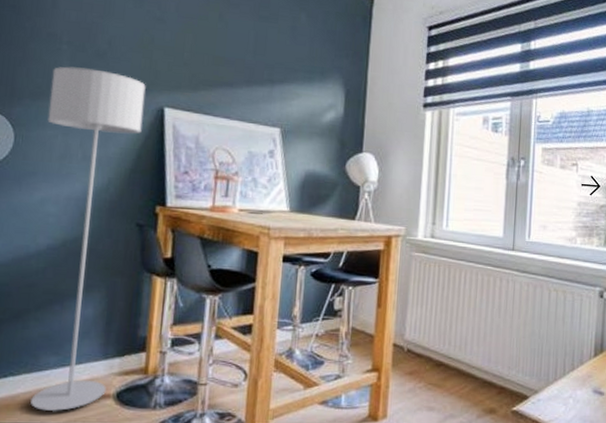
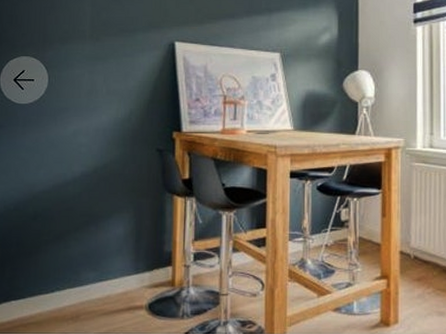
floor lamp: present [30,66,146,412] -> none [75,12,158,323]

